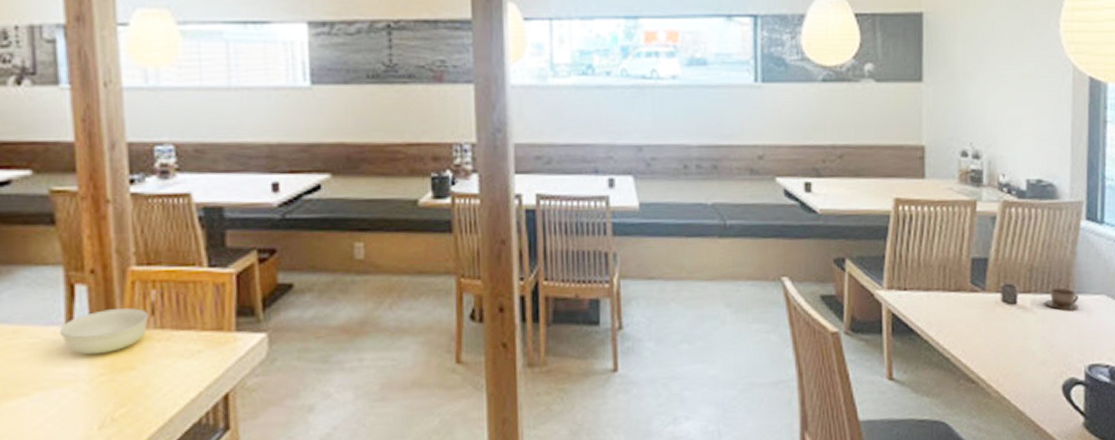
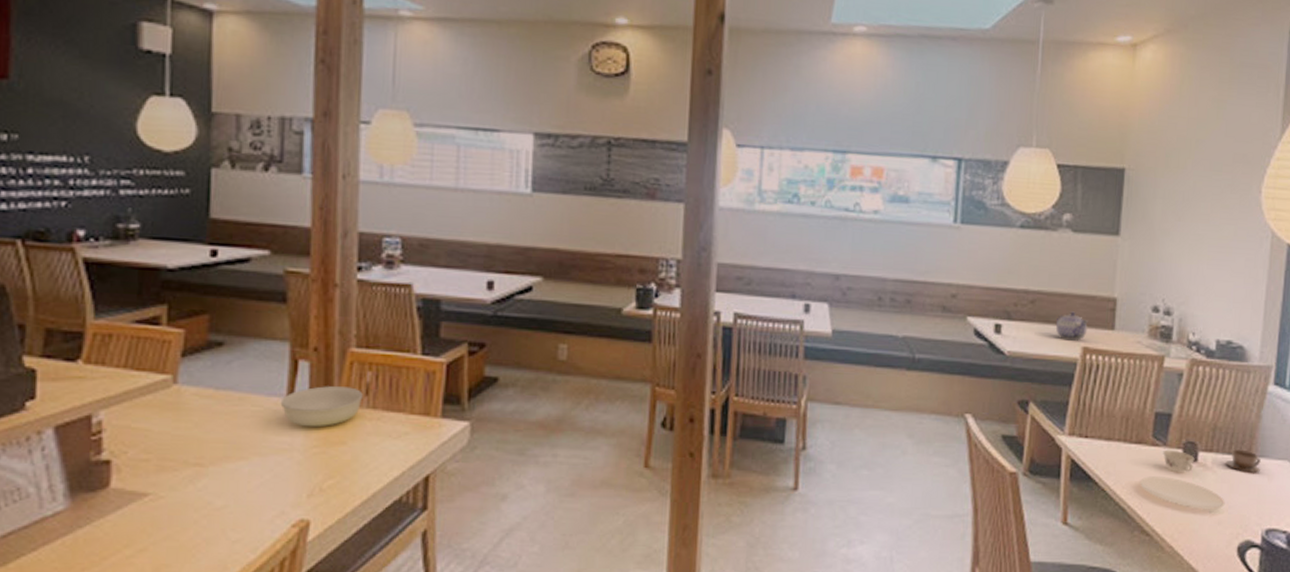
teapot: none [865,163,898,193] -> present [1055,311,1088,341]
plate: none [961,322,1047,352] -> present [1139,476,1225,510]
teacup: none [982,294,1014,318] -> present [1163,449,1195,473]

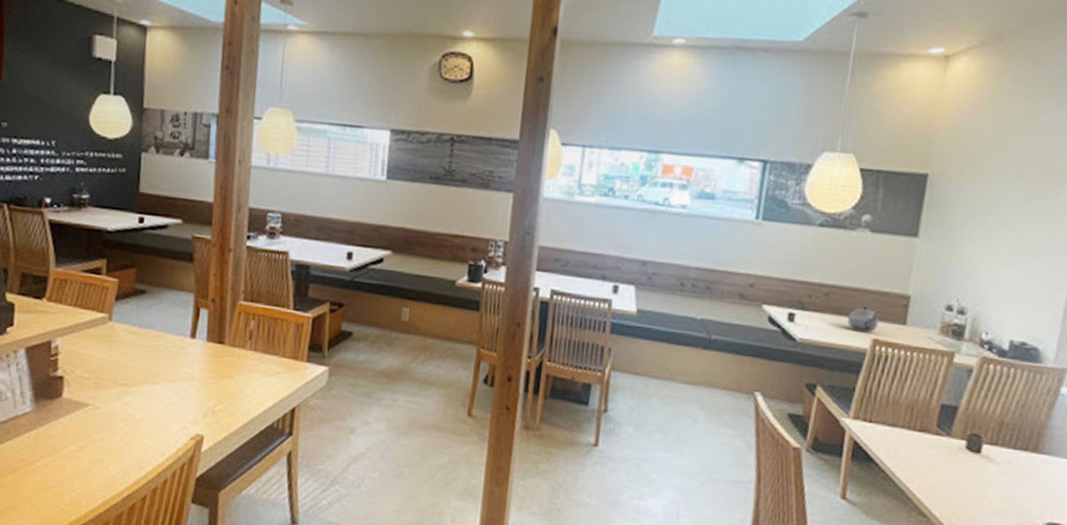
soup bowl: present [280,386,363,428] -> none [185,330,247,363]
plate: present [1139,476,1225,510] -> none [920,463,1007,500]
teacup: present [1163,449,1195,473] -> none [946,439,979,463]
teacup: present [1225,448,1261,473] -> none [1010,444,1048,469]

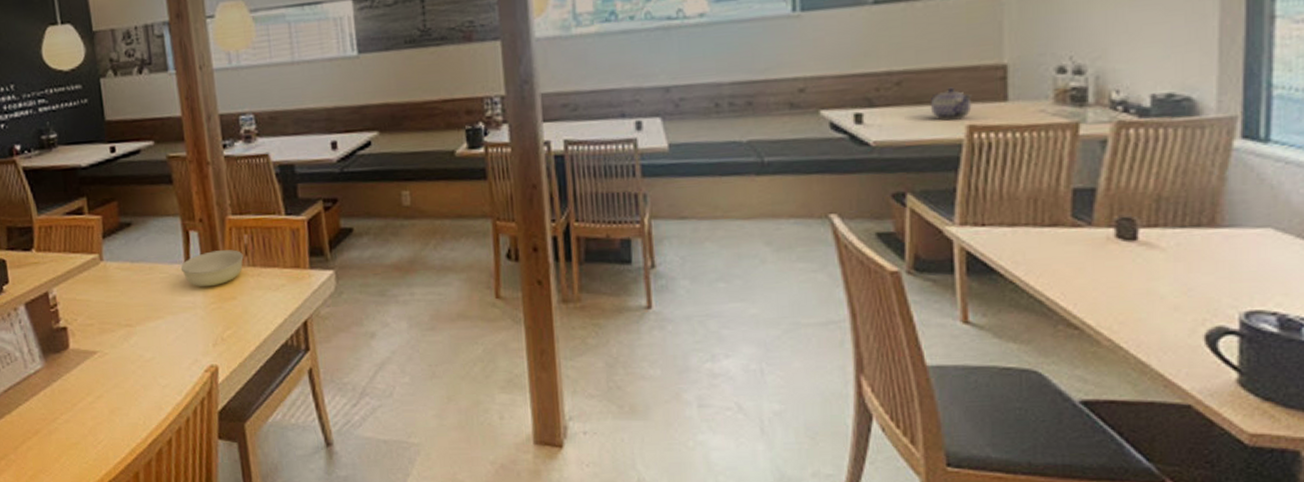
soup bowl: none [185,330,247,363] -> present [180,249,244,287]

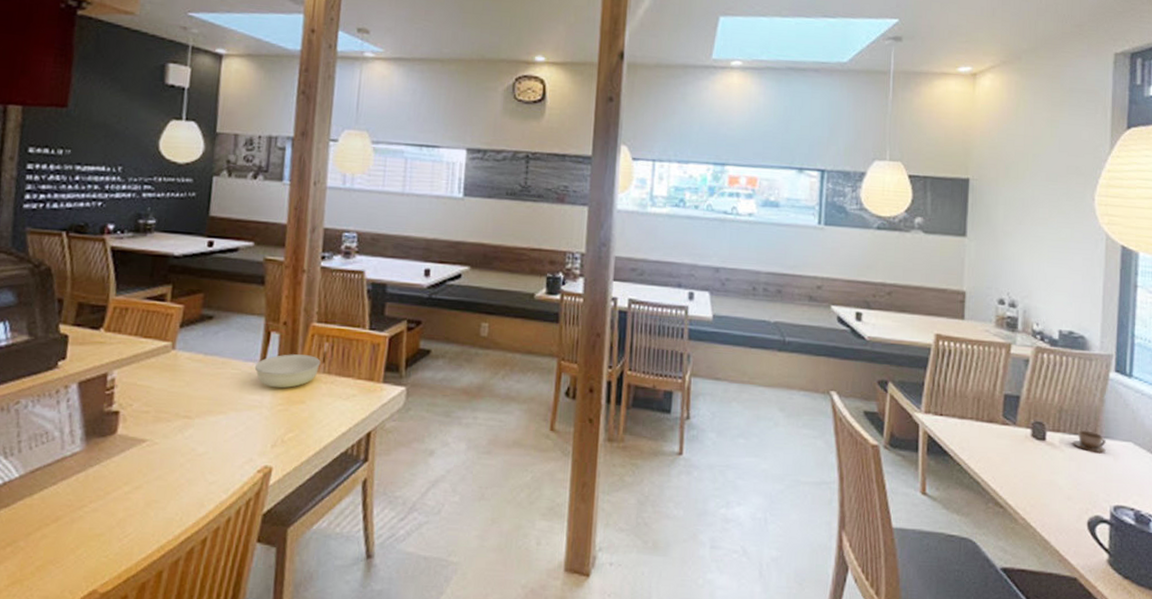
teapot: present [930,87,972,121] -> none [910,302,940,329]
teacup: none [1178,219,1230,247] -> present [1072,429,1106,453]

